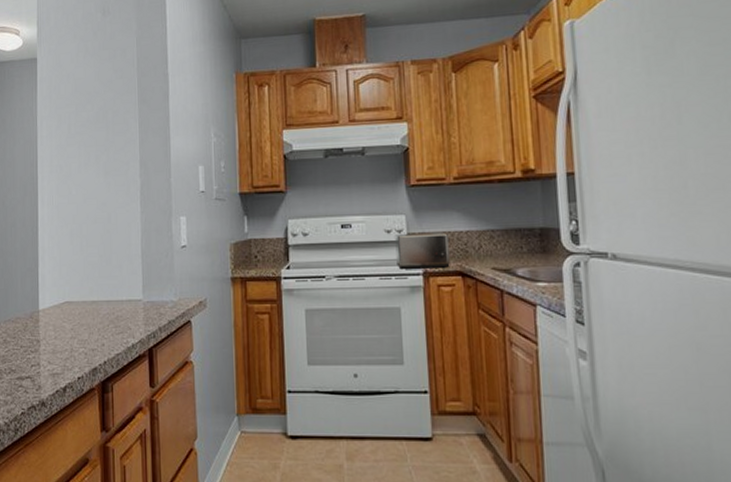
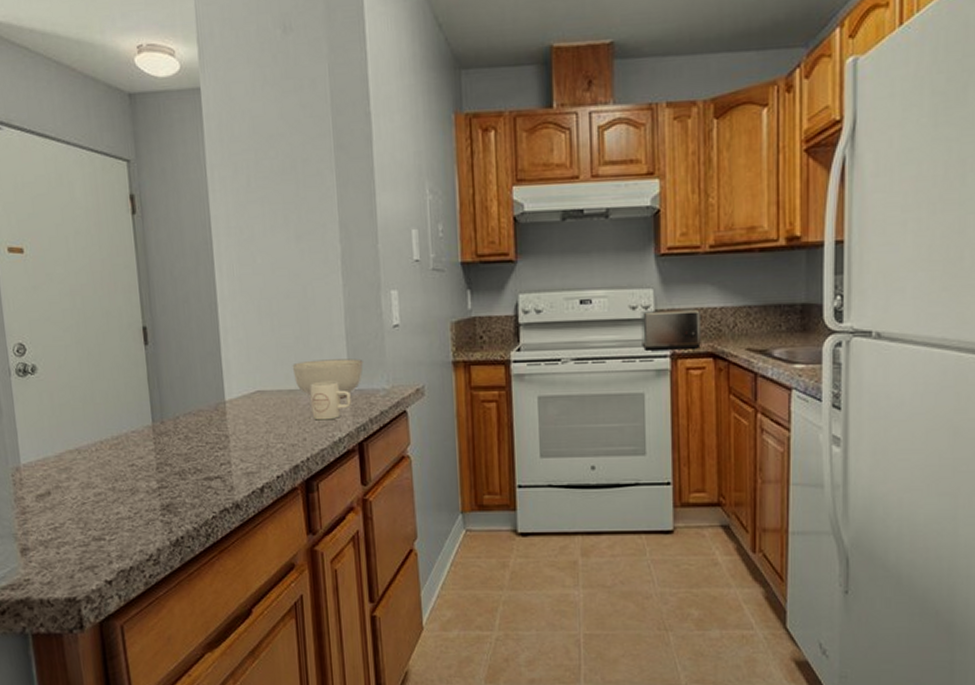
bowl: none [96,274,155,309] -> present [292,358,364,399]
mug: none [110,293,144,328] -> present [310,381,351,421]

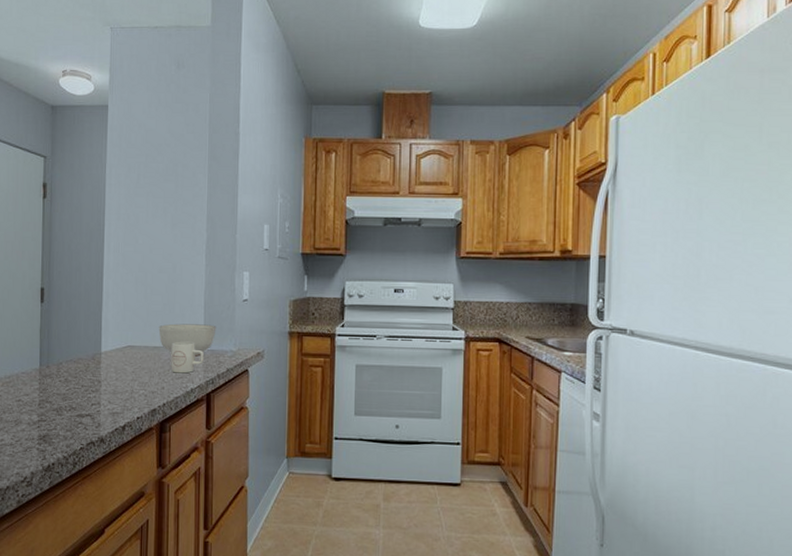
toaster: present [641,308,702,350] -> none [442,300,491,334]

